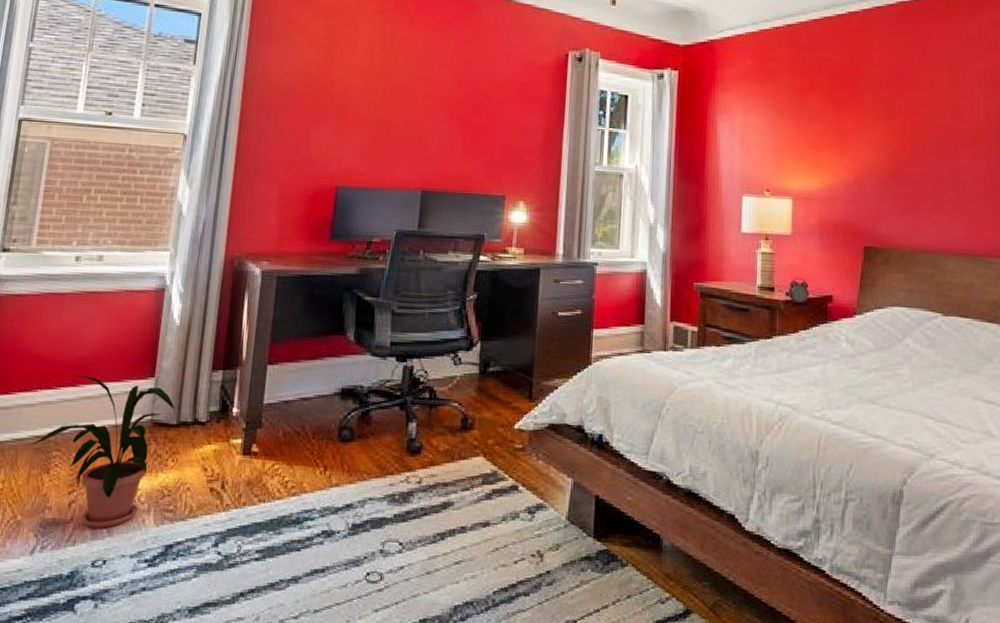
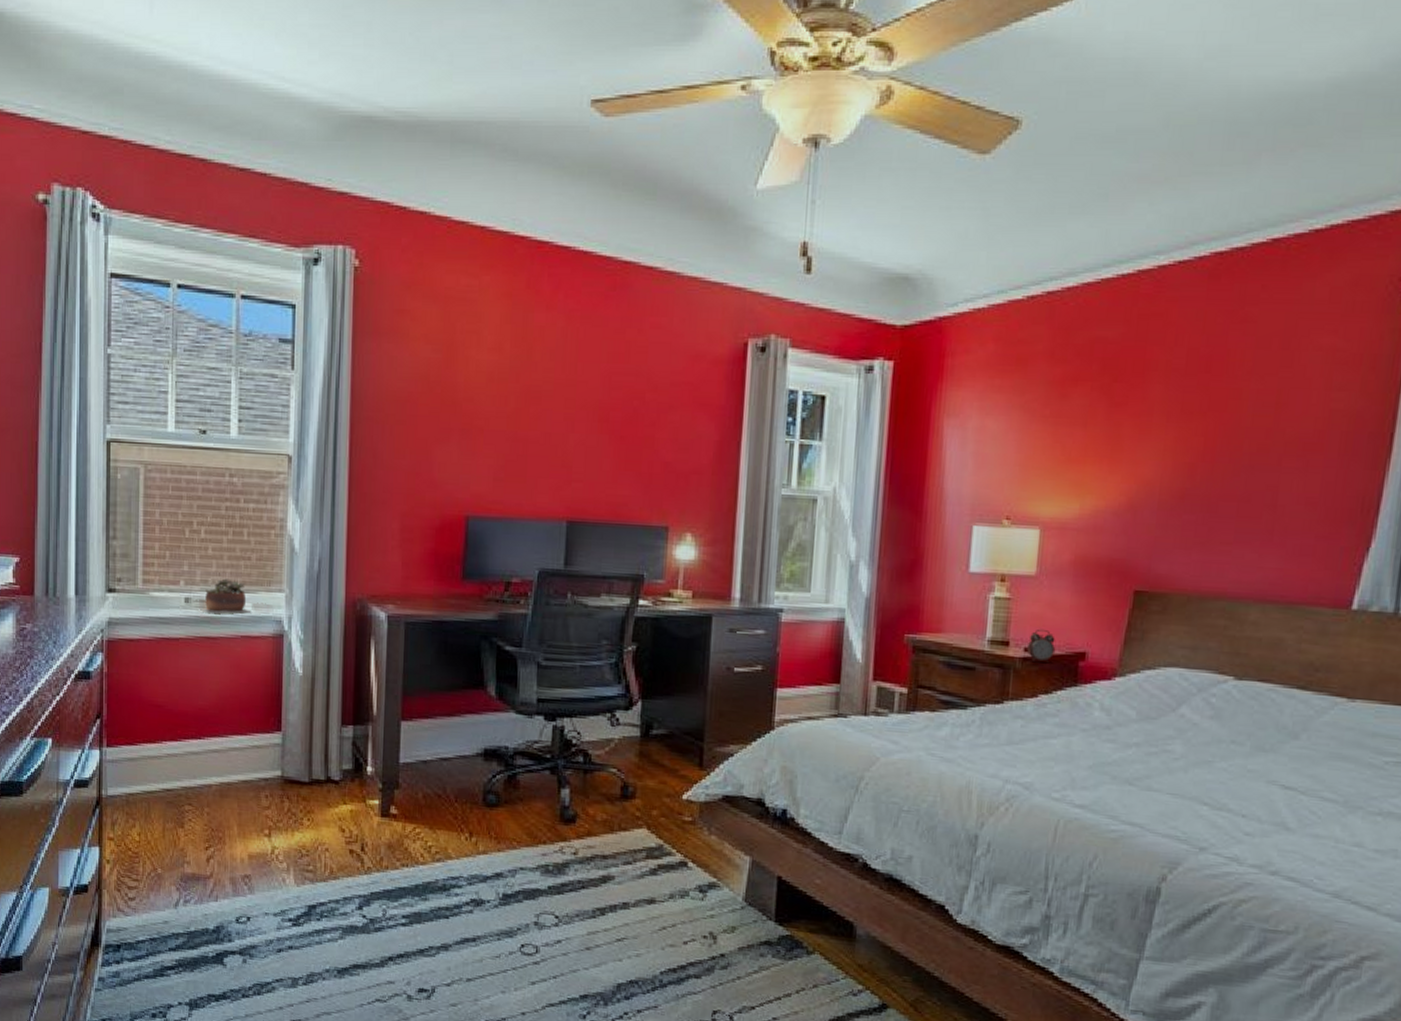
house plant: present [31,374,175,528] -> none [162,726,305,886]
succulent plant: none [89,239,139,273] -> present [200,578,253,616]

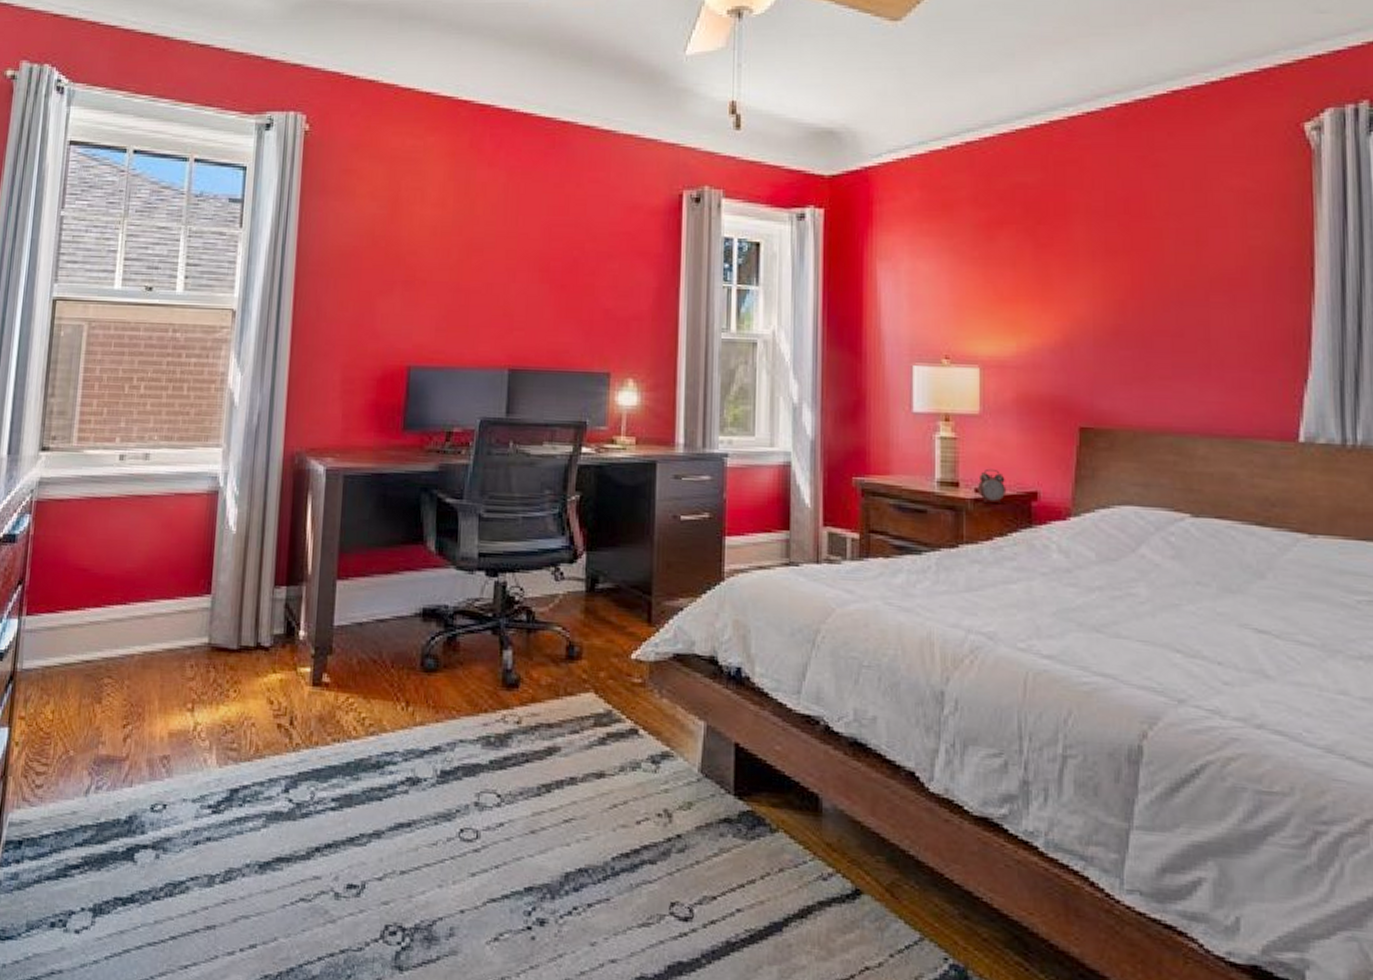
succulent plant: present [200,578,253,616] -> none [134,434,188,473]

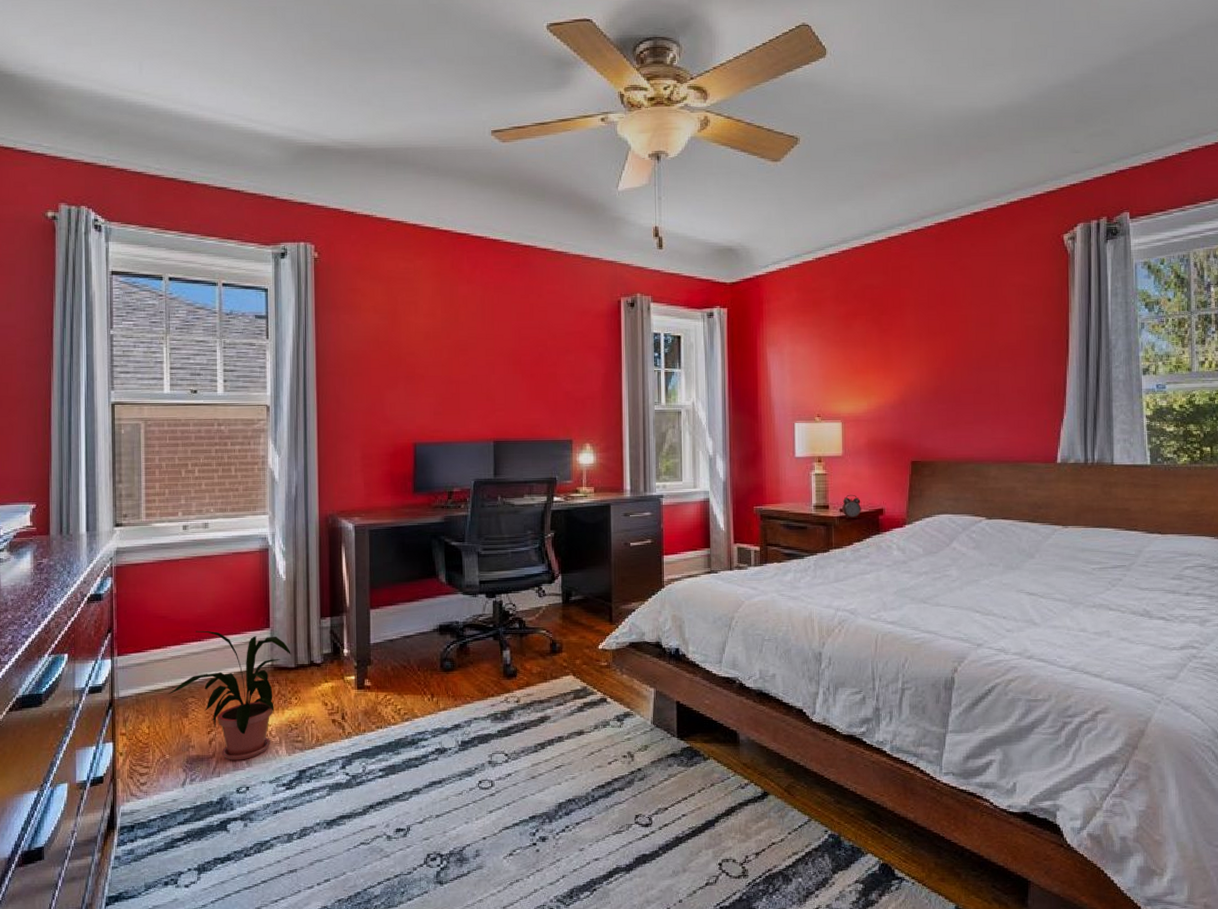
house plant: none [80,590,234,768] -> present [168,630,291,760]

